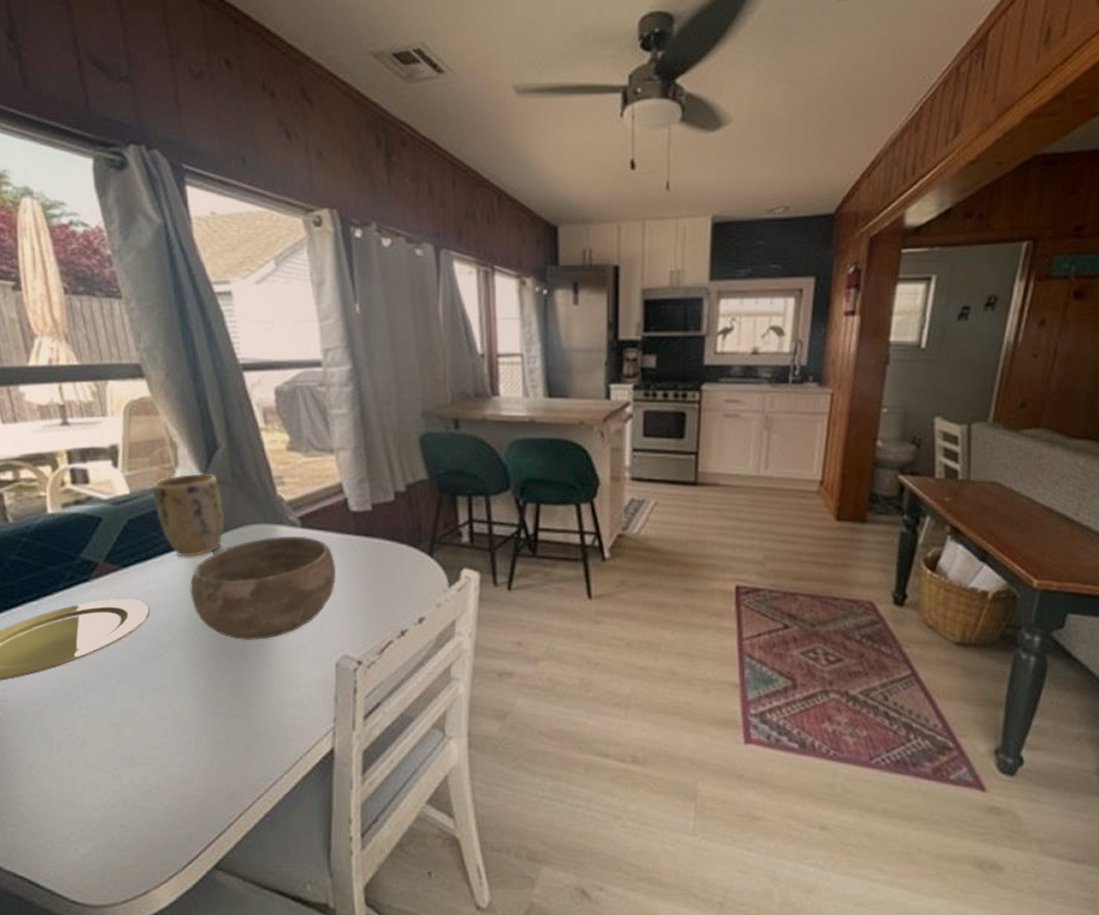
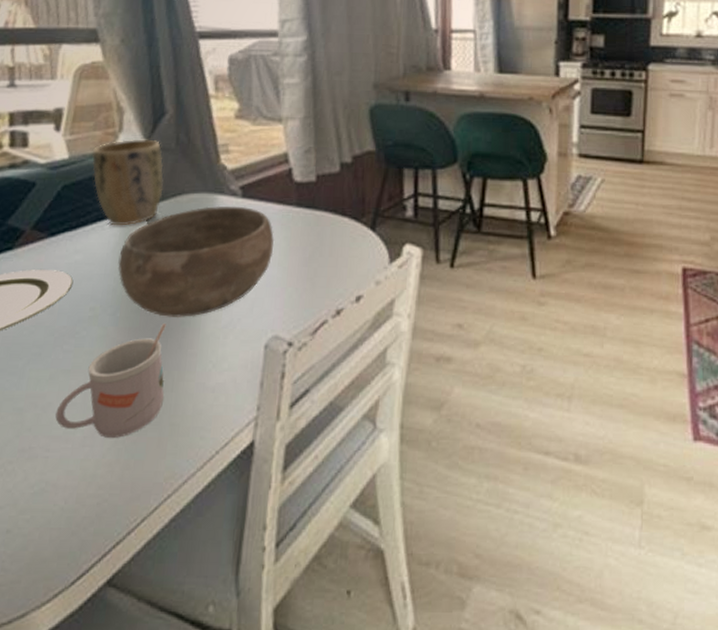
mug: none [150,646,248,747] -> present [55,324,166,438]

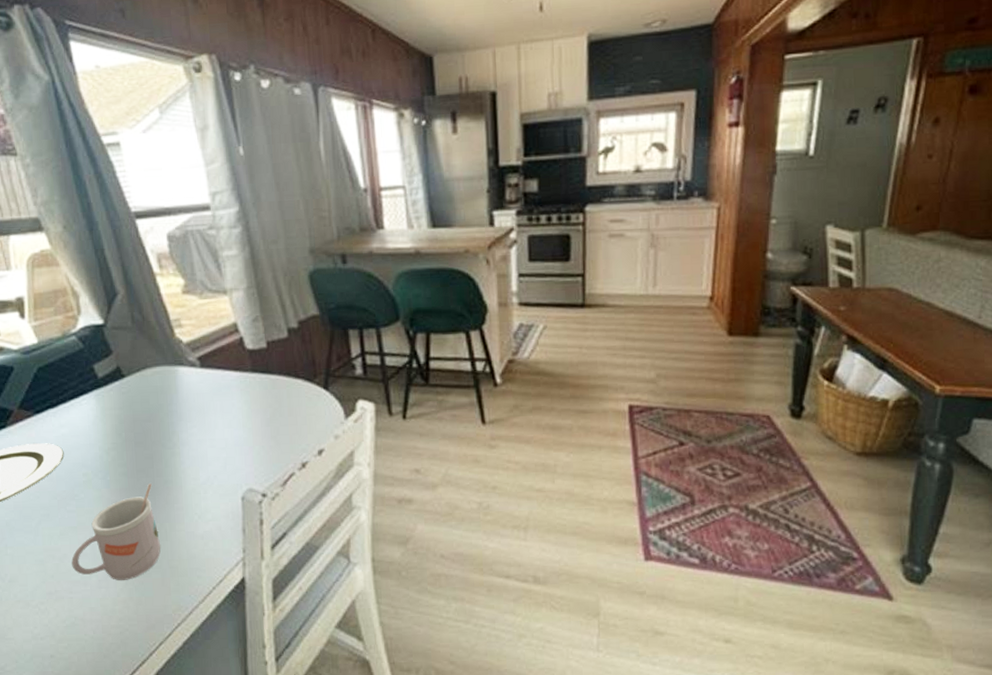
plant pot: present [91,139,164,226] -> none [57,319,128,401]
bowl: present [117,205,275,318] -> none [99,375,237,479]

